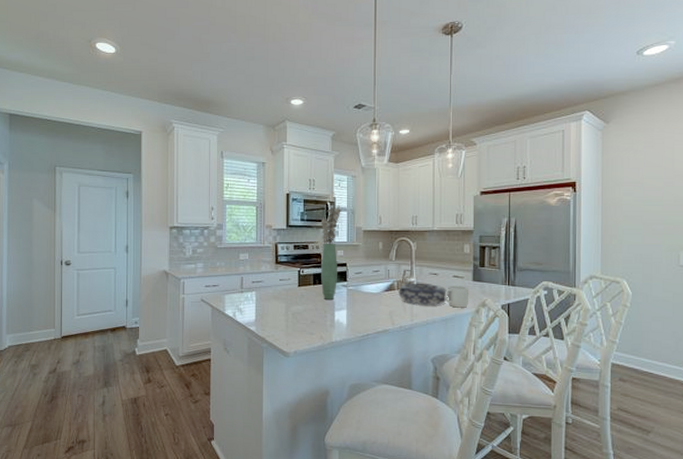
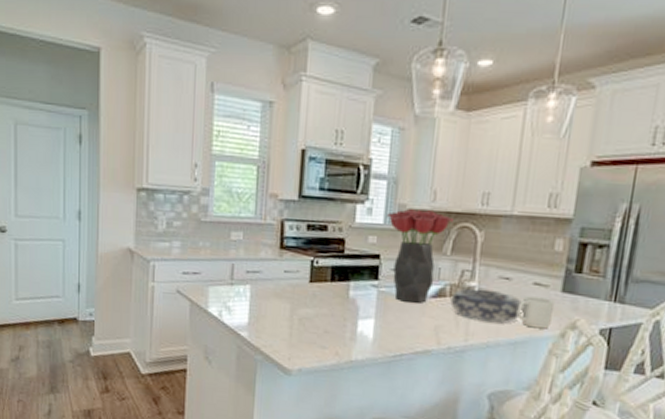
vase: present [320,204,341,300] -> none [342,168,379,304]
bouquet: none [349,230,394,297] -> present [387,209,453,305]

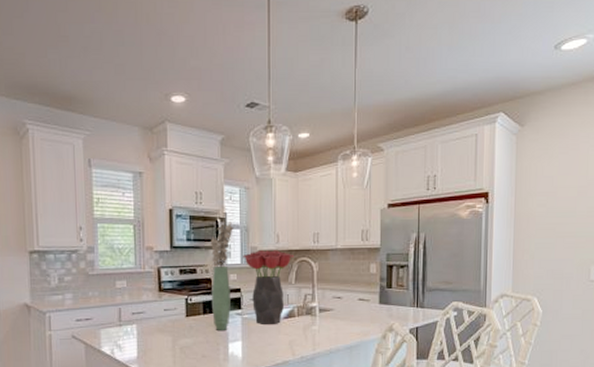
vase: none [342,168,379,304] -> present [210,220,233,330]
decorative bowl: present [450,289,524,323] -> none [299,308,354,332]
mug: present [516,296,555,329] -> none [349,309,376,334]

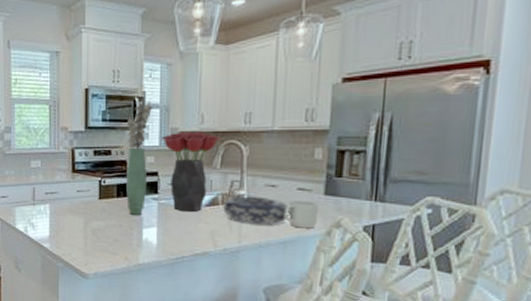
decorative bowl: none [299,308,354,332] -> present [223,196,291,224]
mug: none [349,309,376,334] -> present [284,200,319,229]

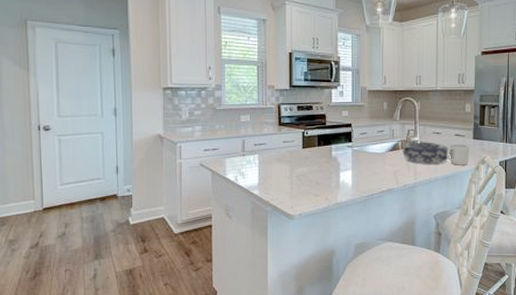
vase: present [125,100,152,215] -> none [325,63,346,161]
bouquet: present [162,132,220,213] -> none [354,90,399,157]

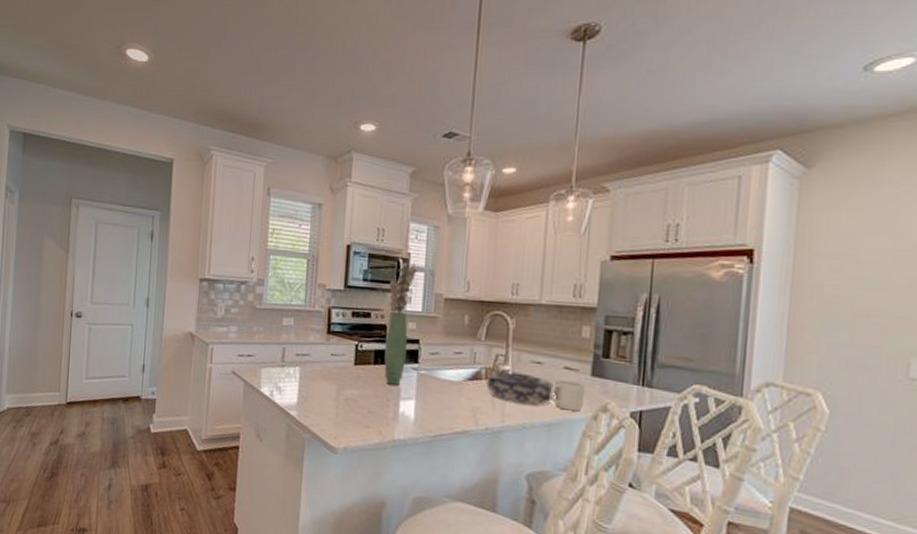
vase: none [325,63,346,161] -> present [384,261,417,385]

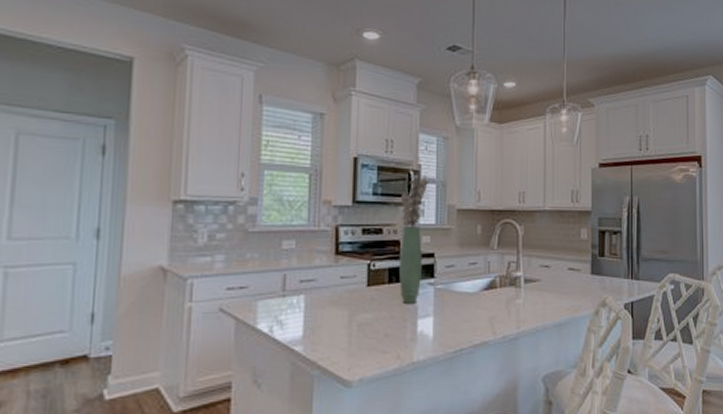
decorative bowl: present [486,372,557,405] -> none [501,278,563,307]
mug: present [549,379,586,412] -> none [558,281,587,309]

